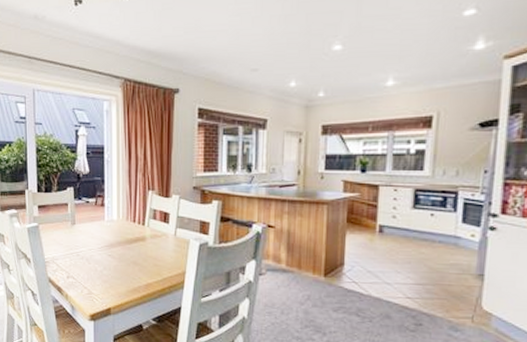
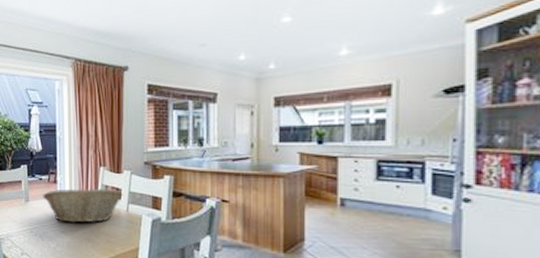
fruit basket: none [90,211,171,247] -> present [43,187,123,223]

